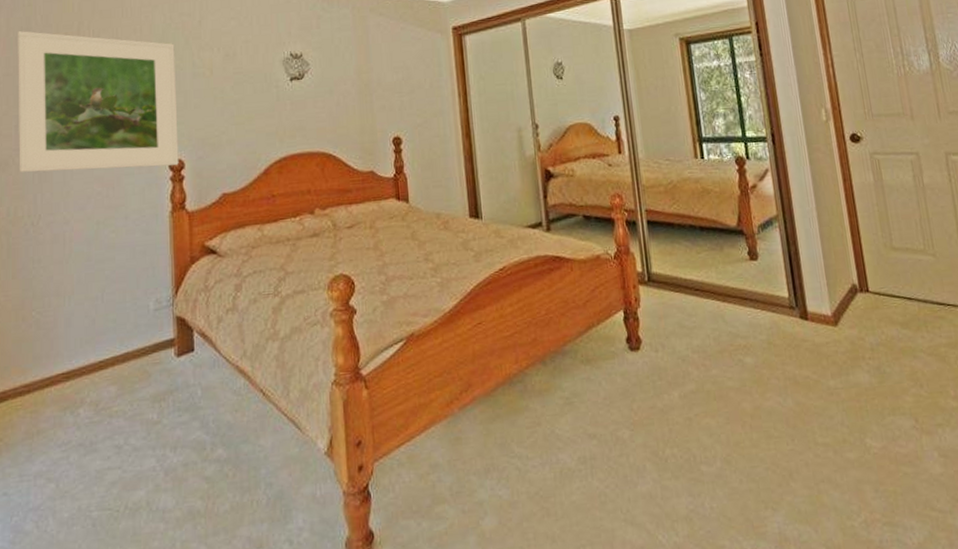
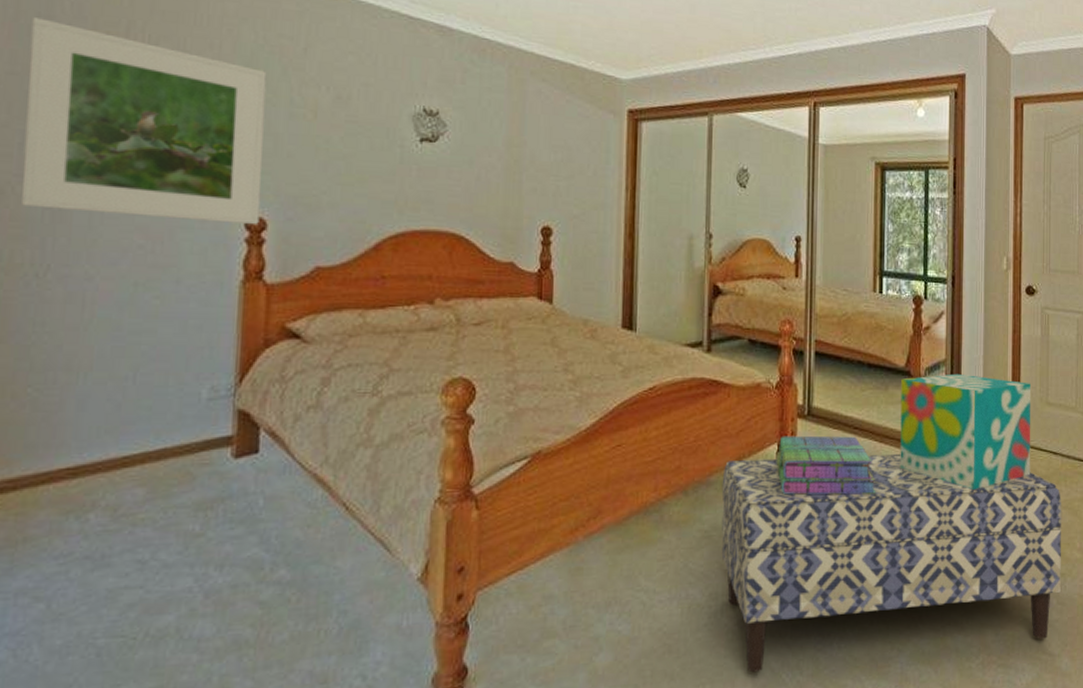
bench: none [575,311,941,534] -> present [721,453,1062,673]
stack of books: none [623,298,727,359] -> present [776,435,877,495]
decorative box: none [735,227,886,342] -> present [900,373,1032,490]

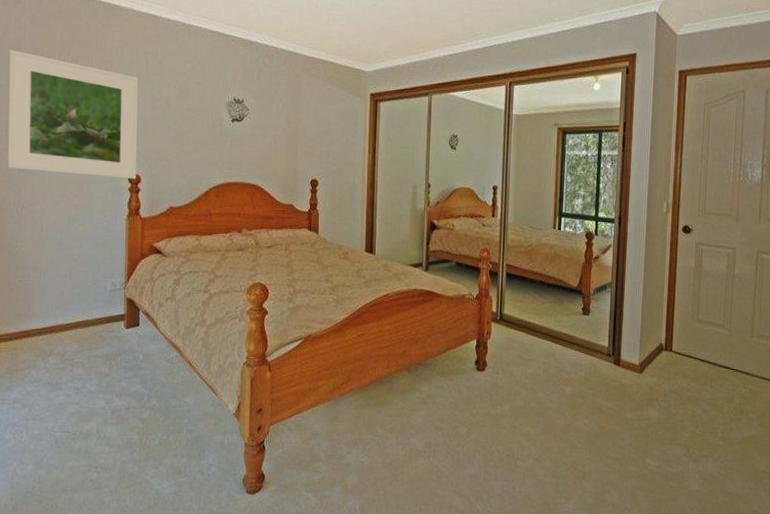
bench: present [721,453,1062,673] -> none [434,350,707,504]
stack of books: present [776,435,877,495] -> none [475,334,553,383]
decorative box: present [900,373,1032,490] -> none [571,293,684,384]

